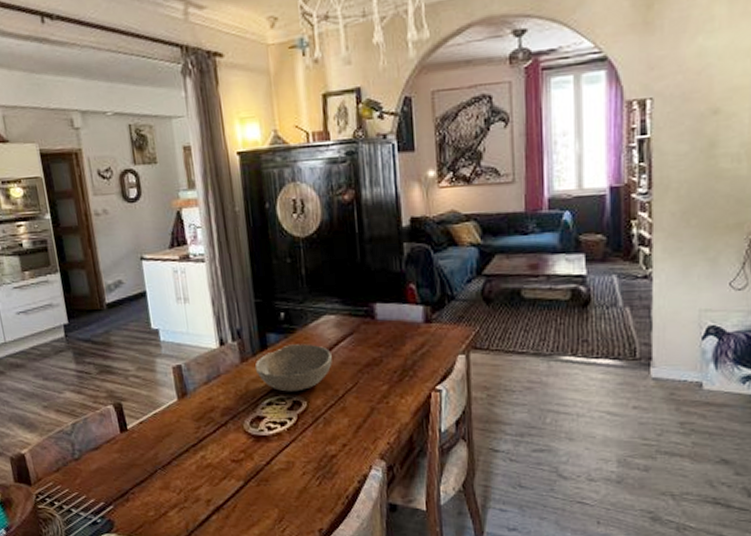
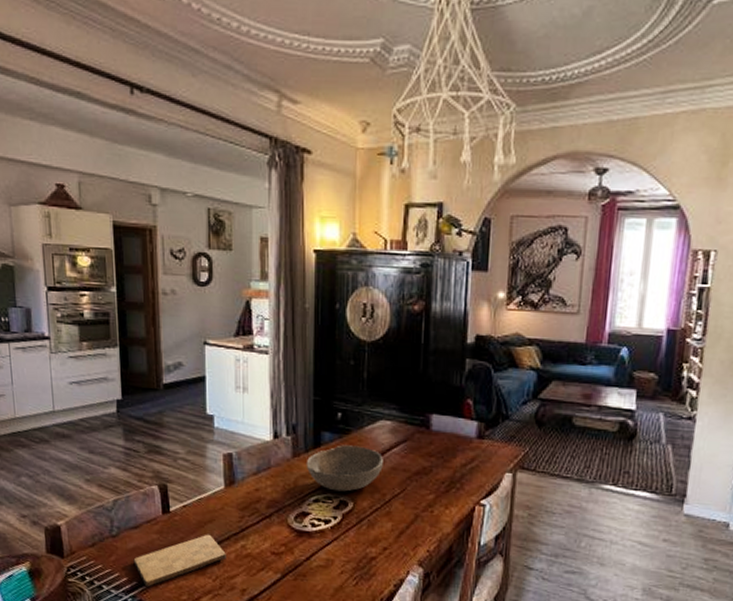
cutting board: none [97,448,188,507] -> present [133,534,226,587]

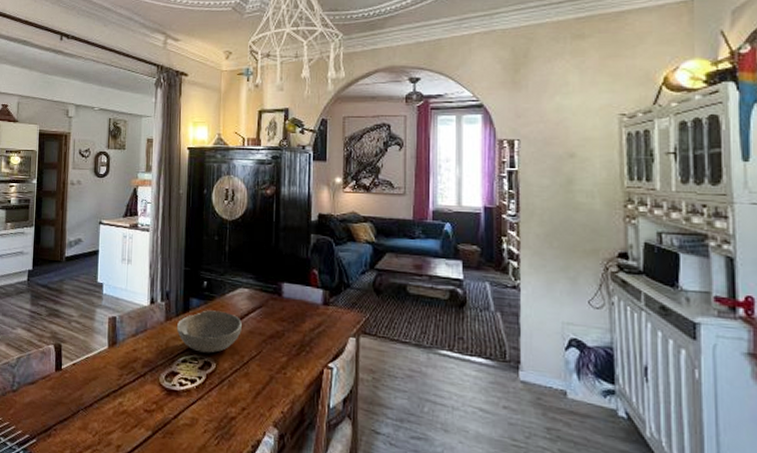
cutting board: present [133,534,226,587] -> none [28,390,106,441]

